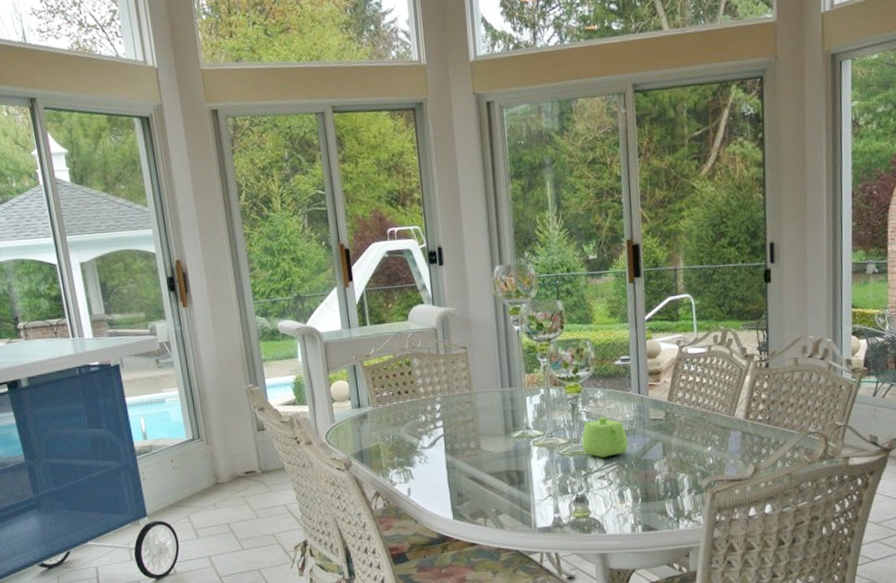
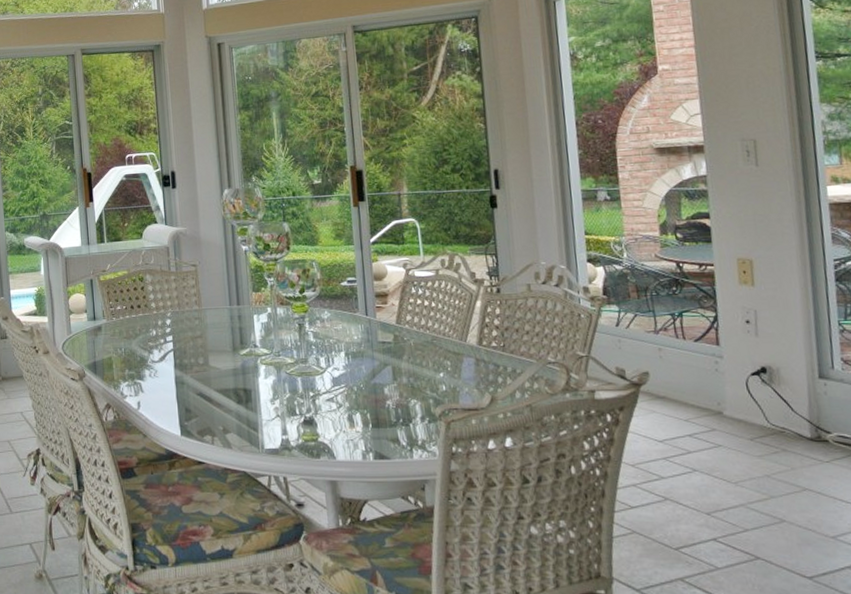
teapot: present [581,416,629,458] -> none [308,337,357,380]

